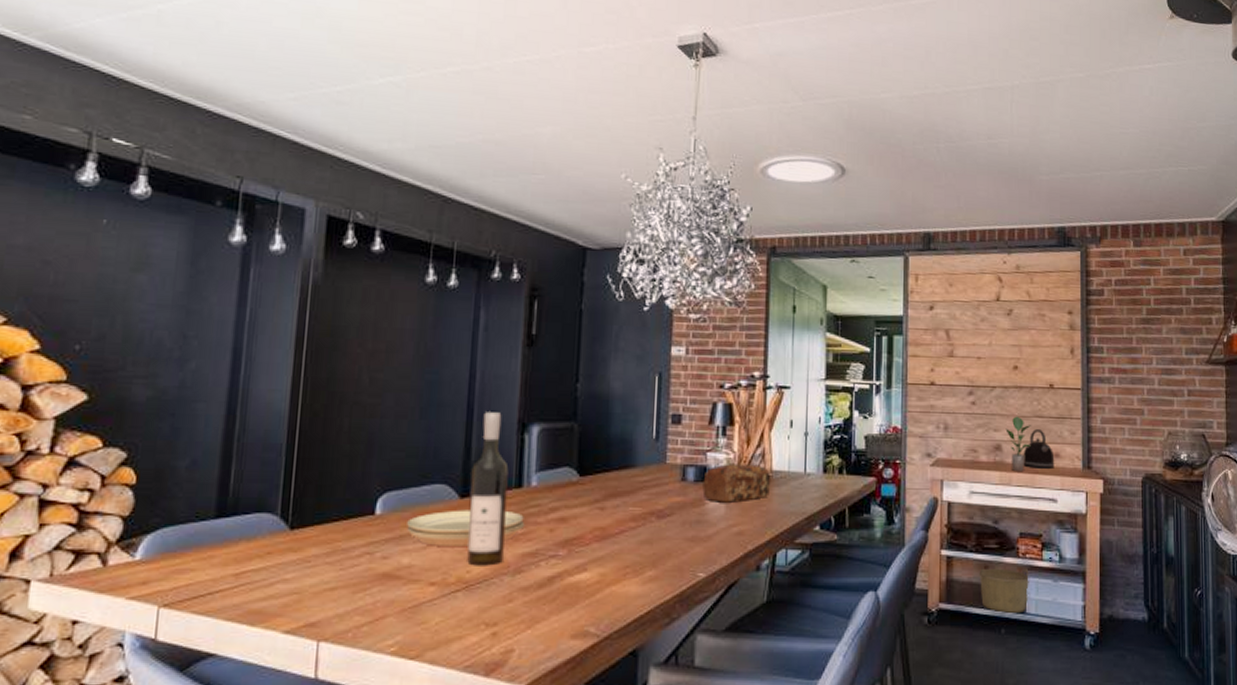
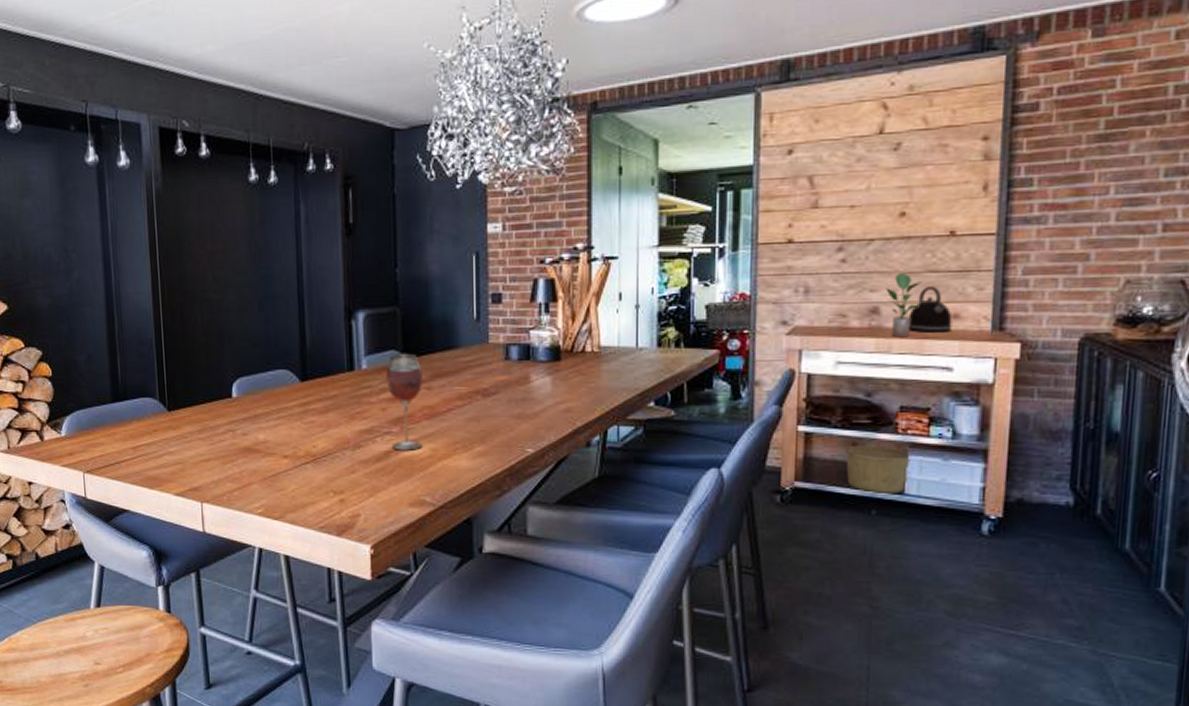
plate: present [407,510,525,546] -> none [259,392,360,424]
bottle: present [467,412,509,566] -> none [307,301,344,442]
wineglass: none [556,470,597,576] -> present [386,353,423,451]
bread loaf: present [702,464,772,503] -> none [527,340,600,380]

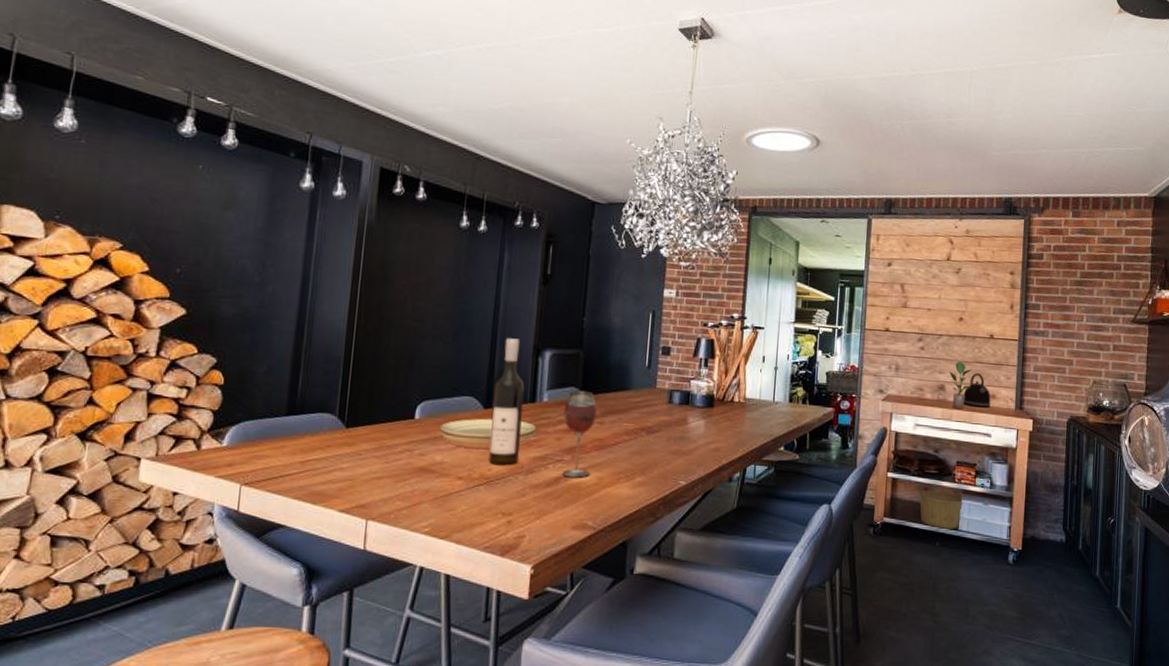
plate: none [259,392,360,424] -> present [440,418,537,449]
bottle: none [307,301,344,442] -> present [488,338,525,466]

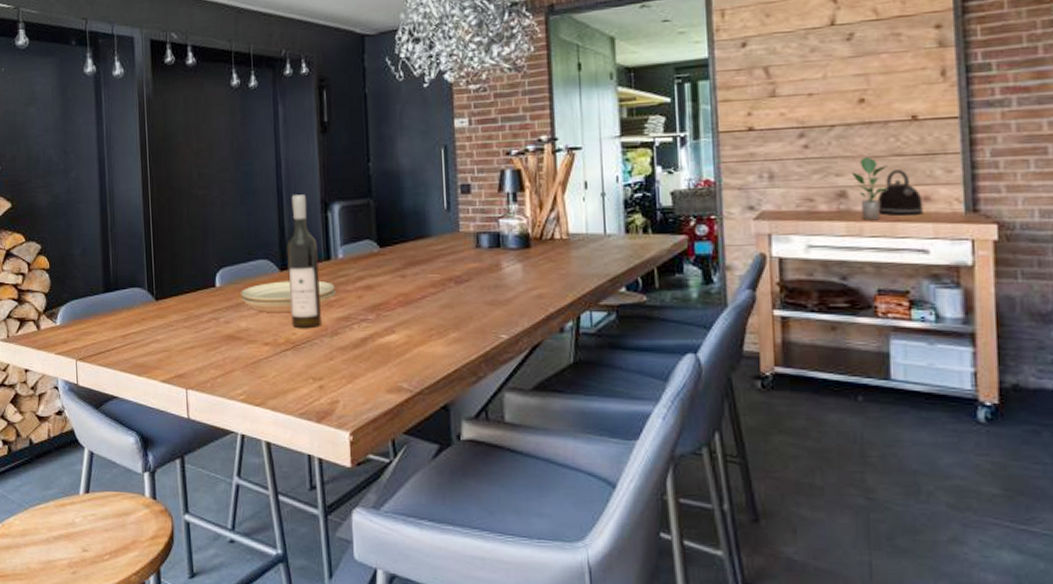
wineglass: present [562,390,597,478] -> none [361,242,398,337]
basket: present [919,490,963,529] -> none [824,329,894,379]

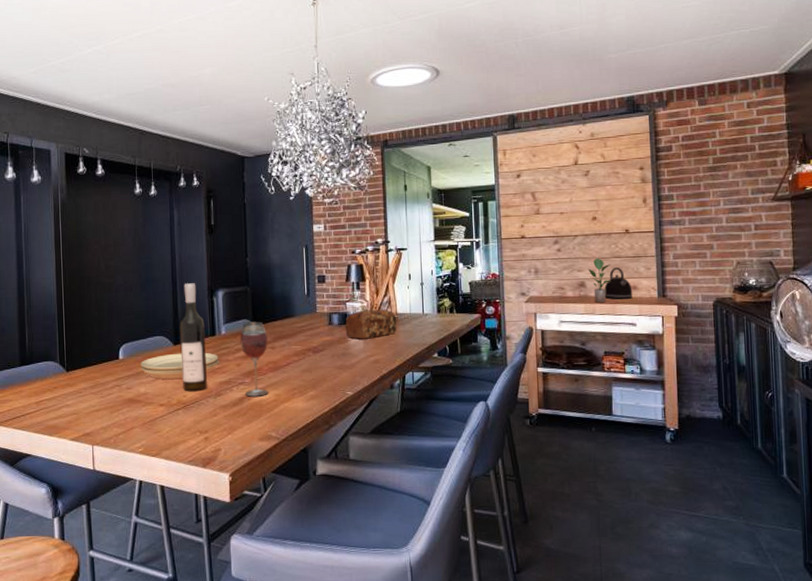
wineglass: none [361,242,398,337] -> present [240,321,269,397]
bread loaf: none [497,228,569,267] -> present [345,309,397,339]

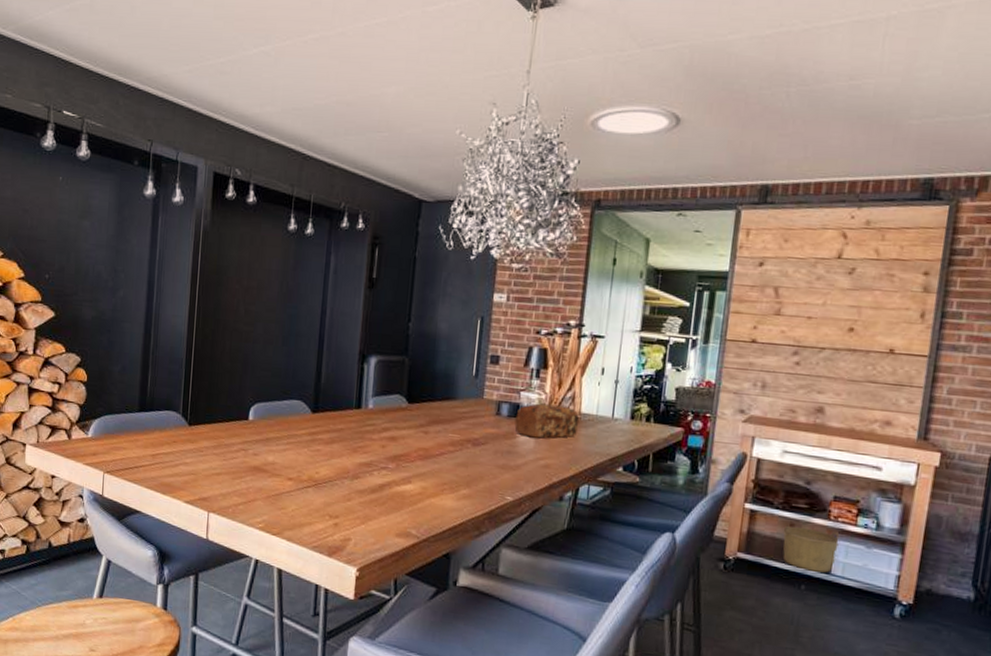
plate: present [141,353,220,379] -> none [271,422,363,452]
bottle: present [179,283,208,392] -> none [316,343,351,470]
wineglass: present [240,321,269,397] -> none [387,398,422,487]
basket: none [570,379,615,415] -> present [783,525,840,573]
potted plant: present [588,258,611,304] -> none [831,379,863,437]
kettle: present [604,266,633,300] -> none [848,393,885,436]

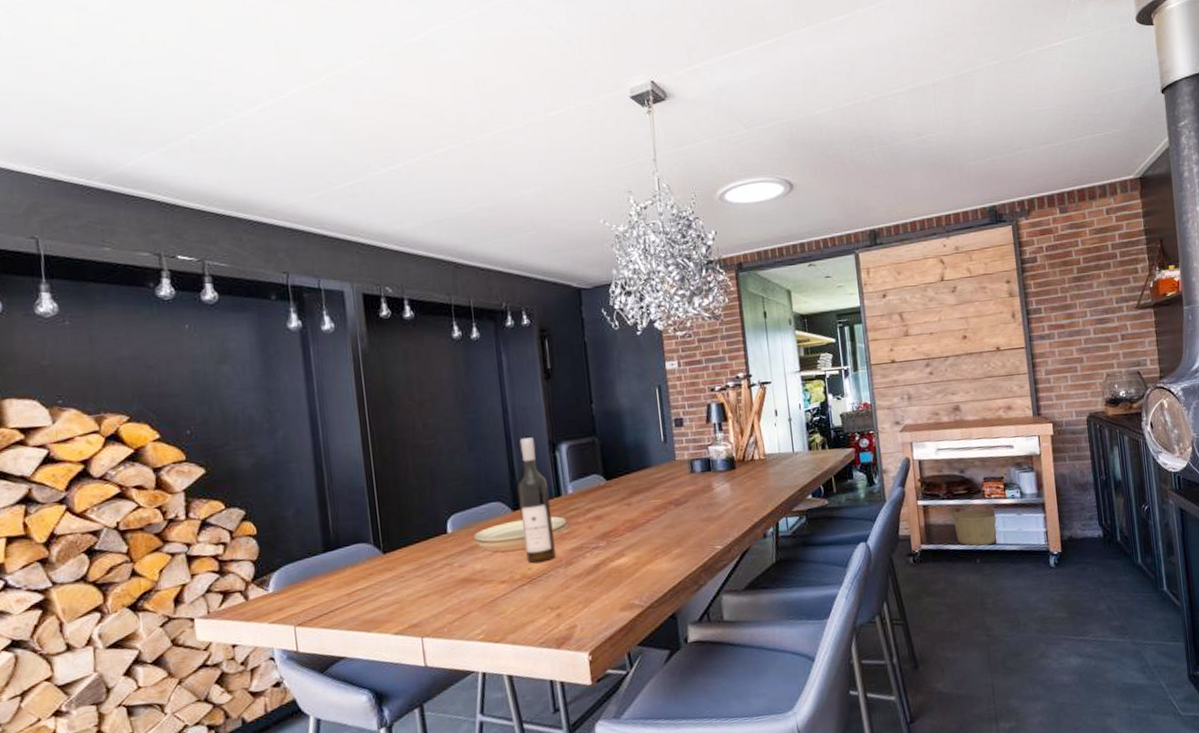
plate: none [271,422,363,452] -> present [474,516,569,552]
bottle: none [316,343,351,470] -> present [517,437,557,564]
bread loaf: present [514,403,580,438] -> none [708,451,766,487]

